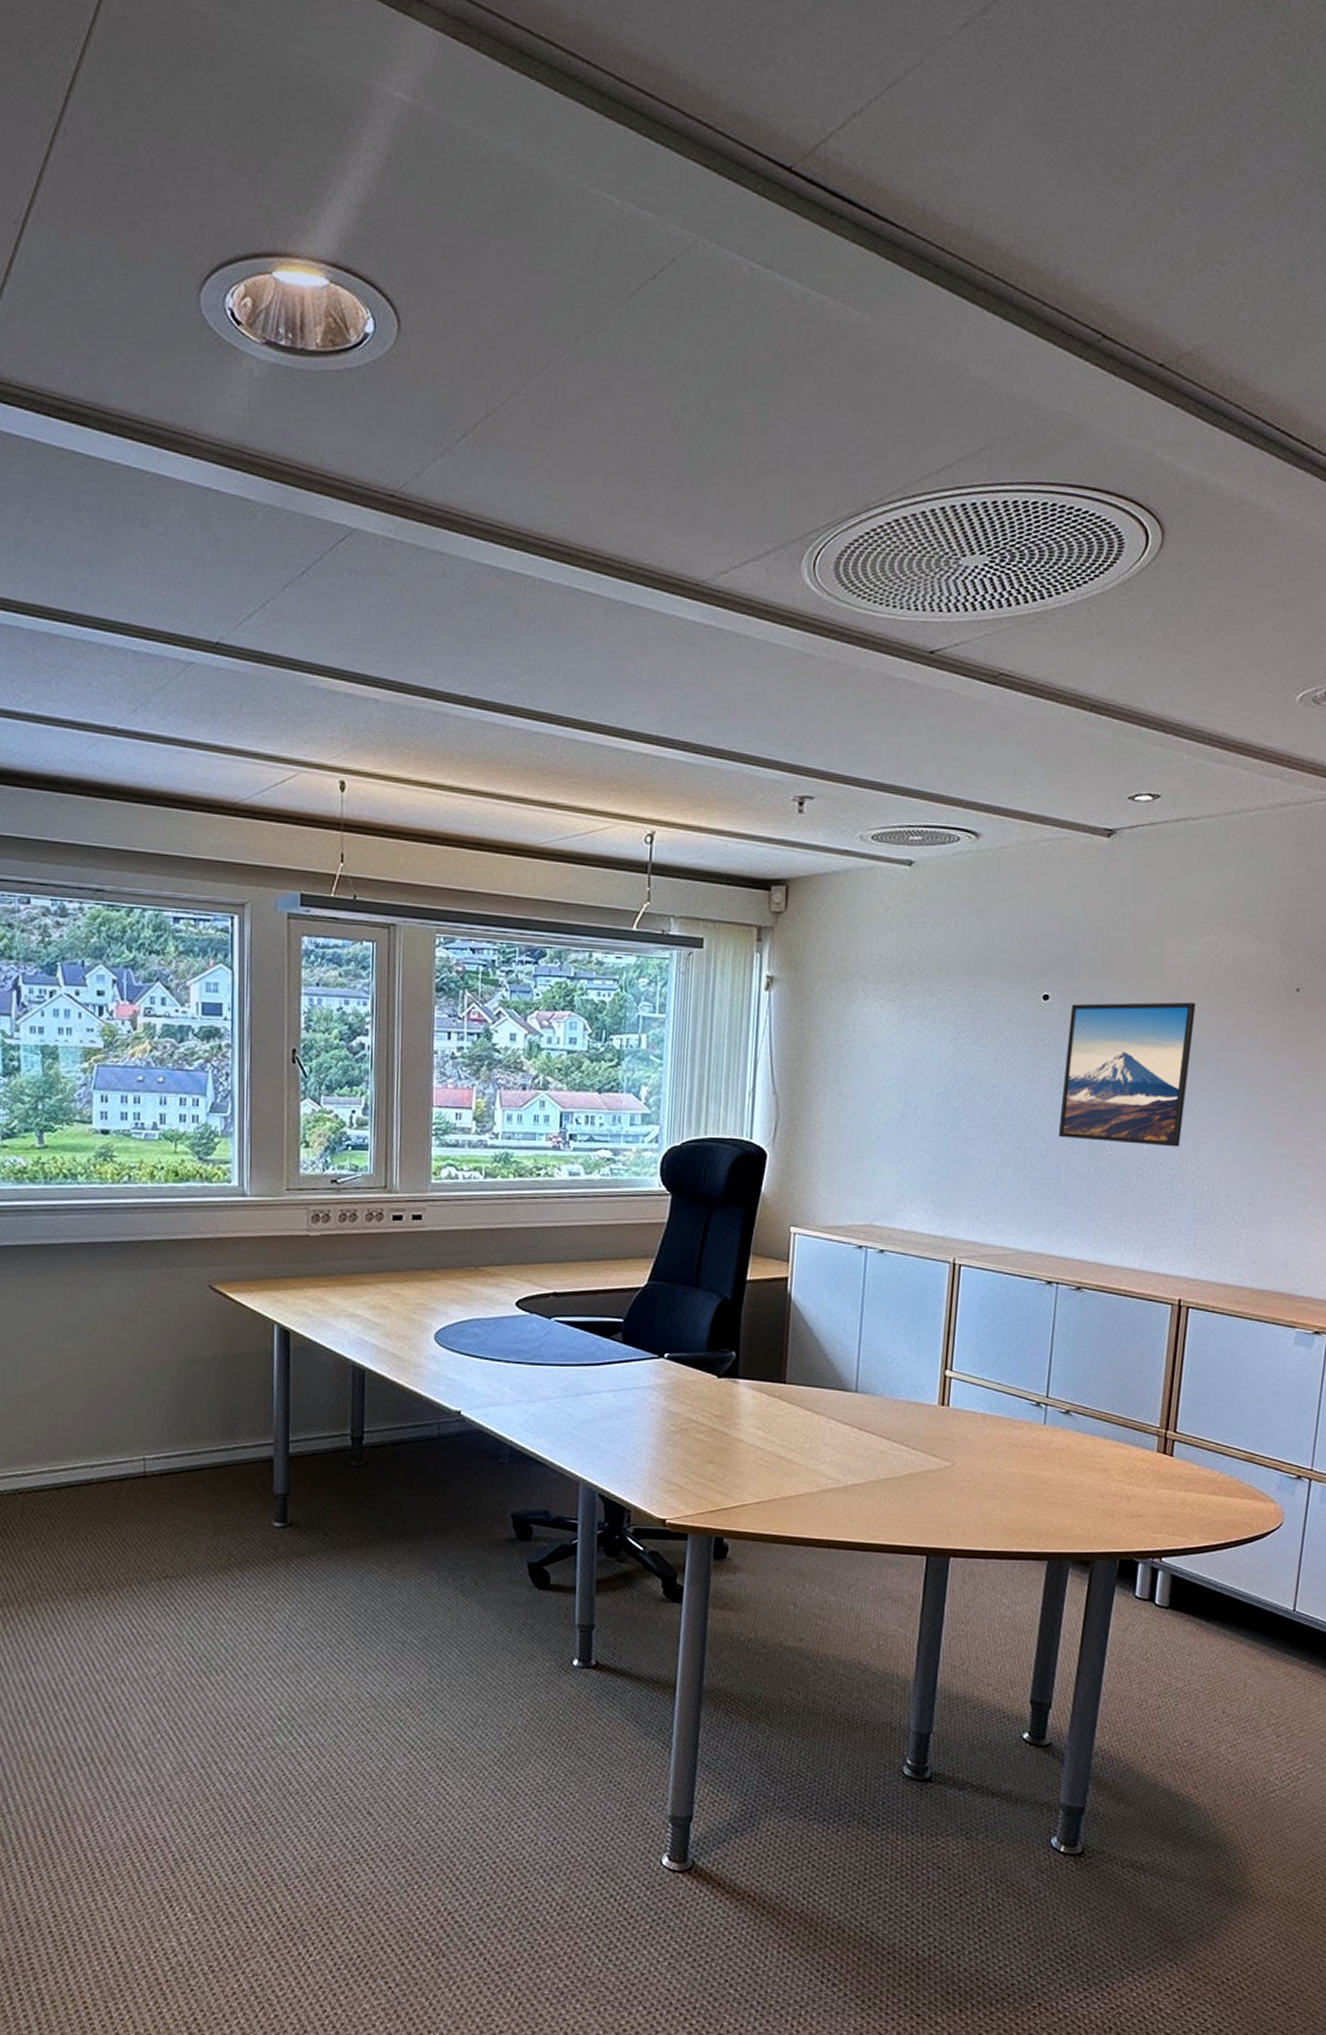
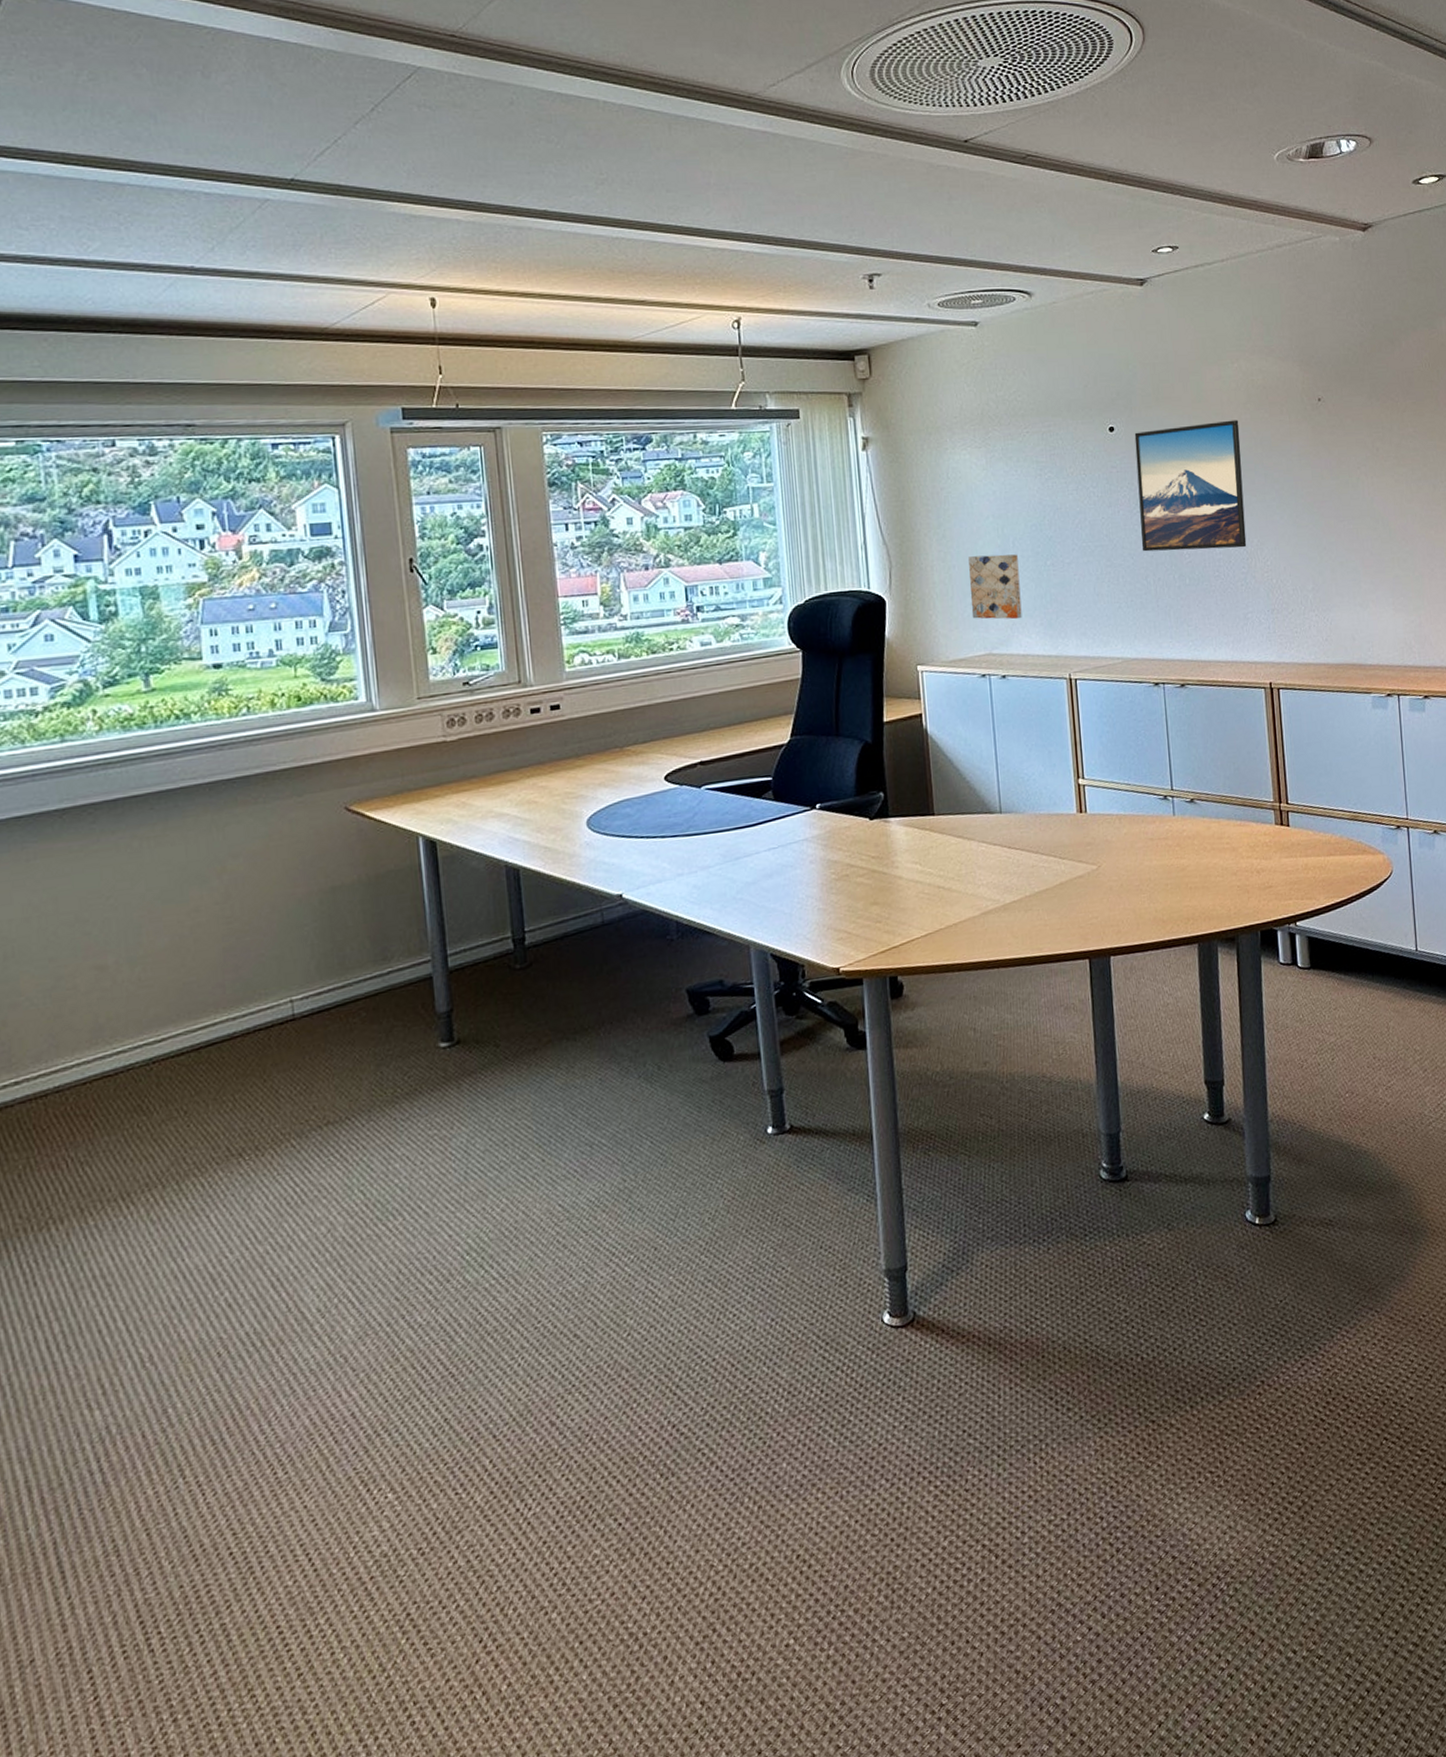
wall art: none [857,1119,917,1193] -> present [968,554,1022,620]

